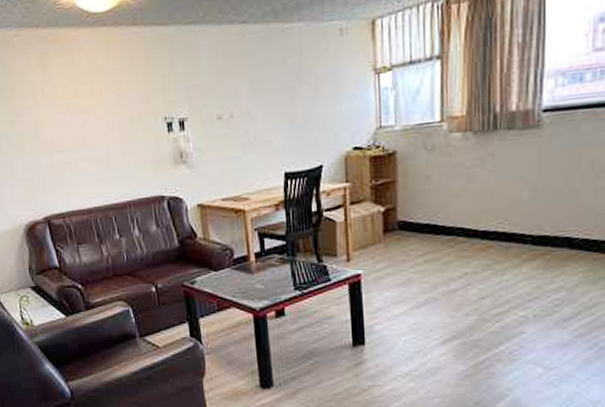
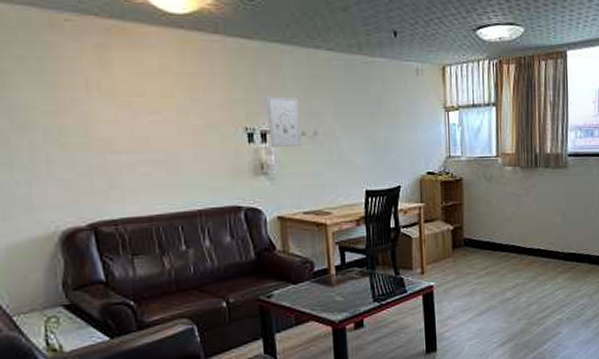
wall art: none [183,80,219,136] -> present [267,96,302,148]

